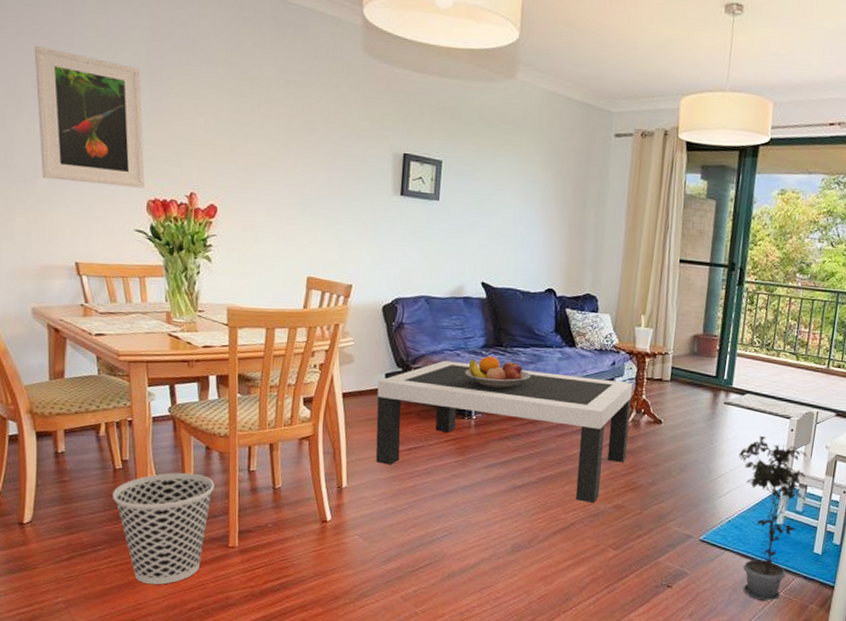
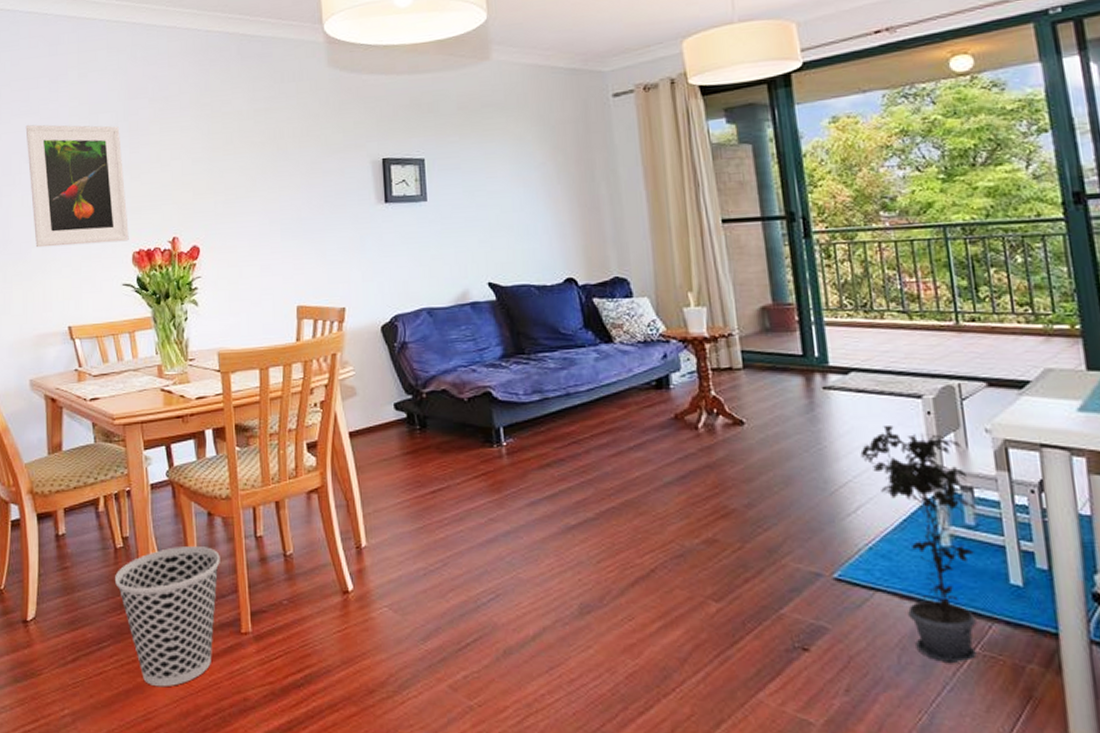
coffee table: present [375,360,633,504] -> none [387,377,707,540]
fruit bowl: present [465,356,531,389] -> none [485,367,565,405]

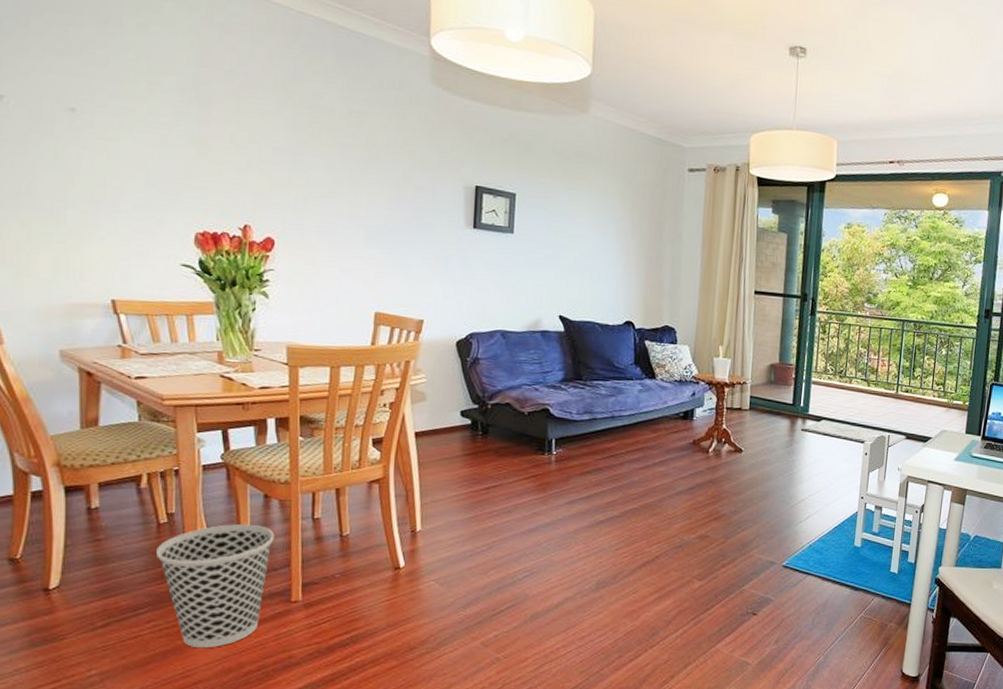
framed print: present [25,124,129,248] -> none [62,66,192,221]
potted plant: present [860,426,983,664] -> none [817,461,888,623]

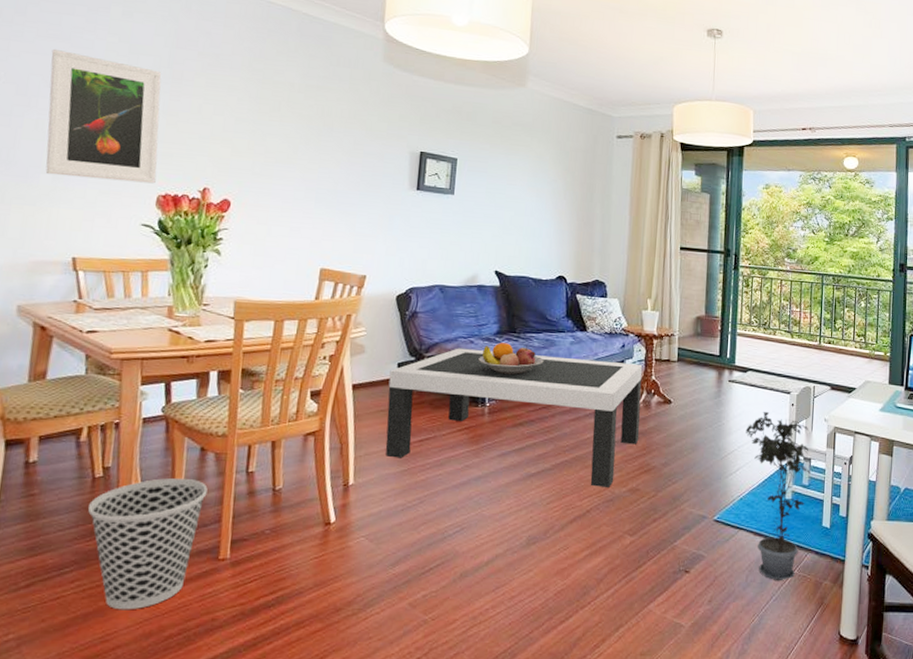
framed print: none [62,66,192,221] -> present [45,48,162,184]
coffee table: none [451,395,713,535] -> present [385,348,643,488]
fruit bowl: none [544,390,612,423] -> present [478,342,544,375]
potted plant: none [817,461,888,623] -> present [745,412,817,581]

